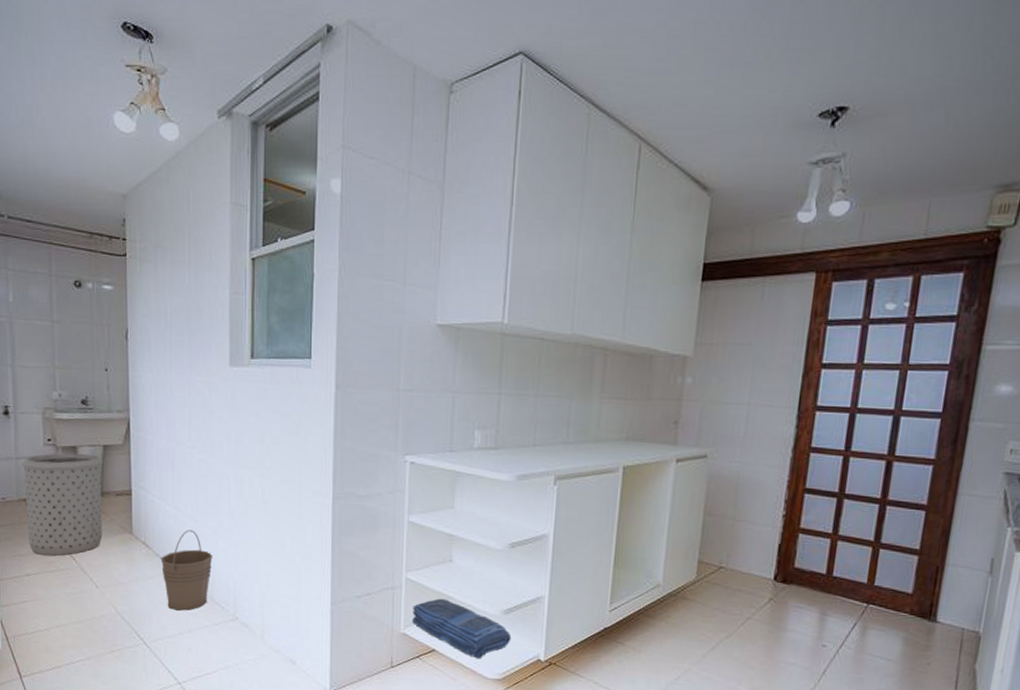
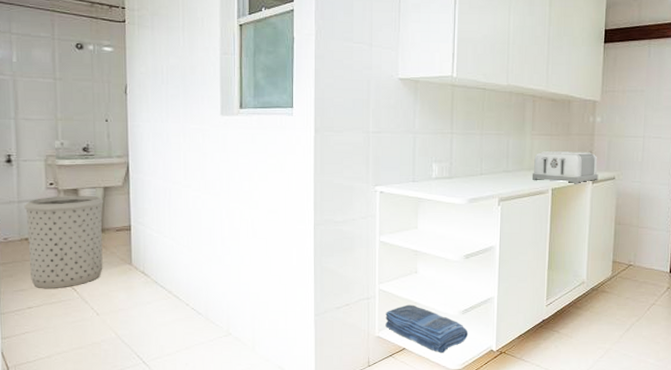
bucket: present [160,529,213,611] -> none [158,258,207,331]
toaster: none [598,418,686,462] -> present [531,150,599,184]

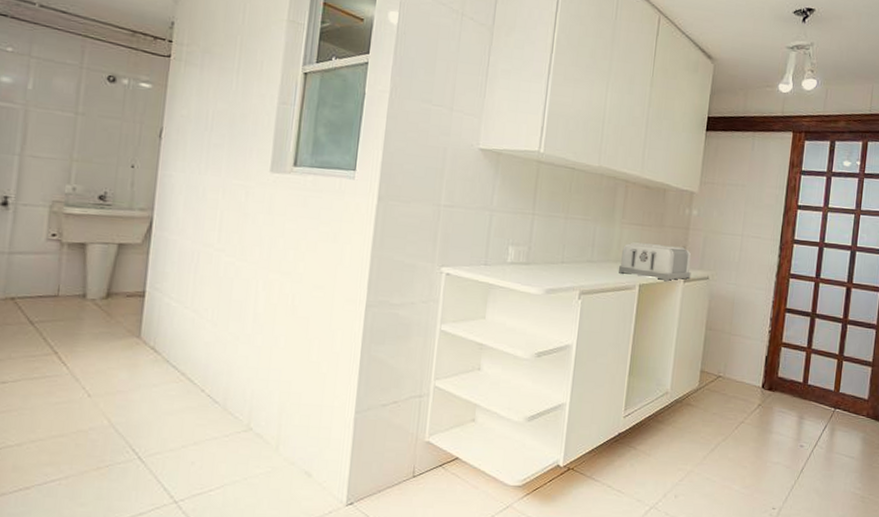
laundry basket: present [24,195,103,289] -> none [11,249,115,361]
towel: present [385,304,469,354] -> none [437,406,534,466]

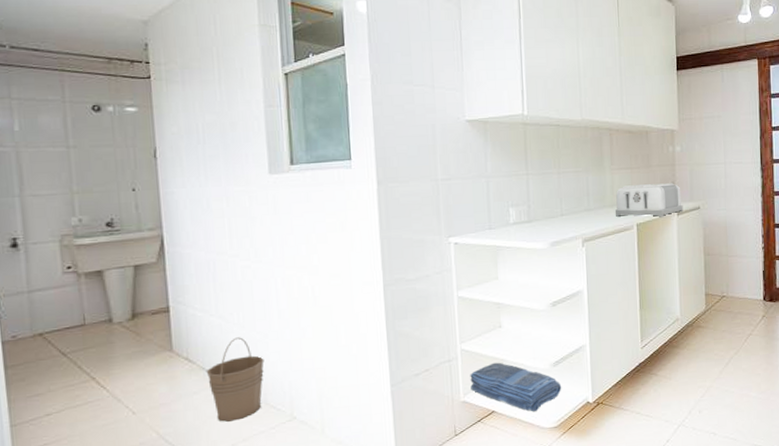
bucket: none [169,334,231,422] -> present [206,337,264,422]
towel: none [437,406,534,466] -> present [470,362,562,412]

